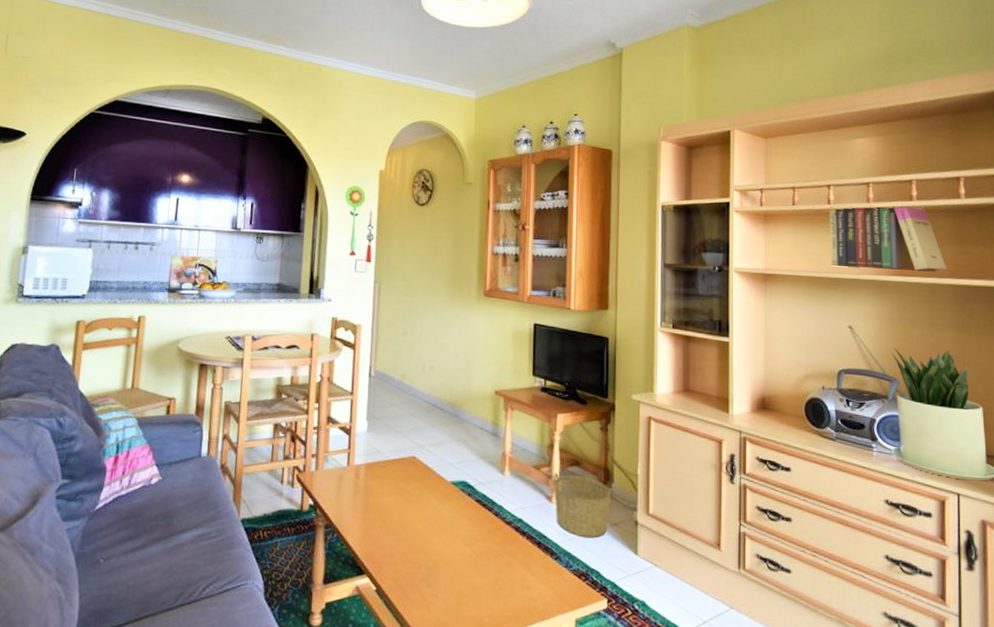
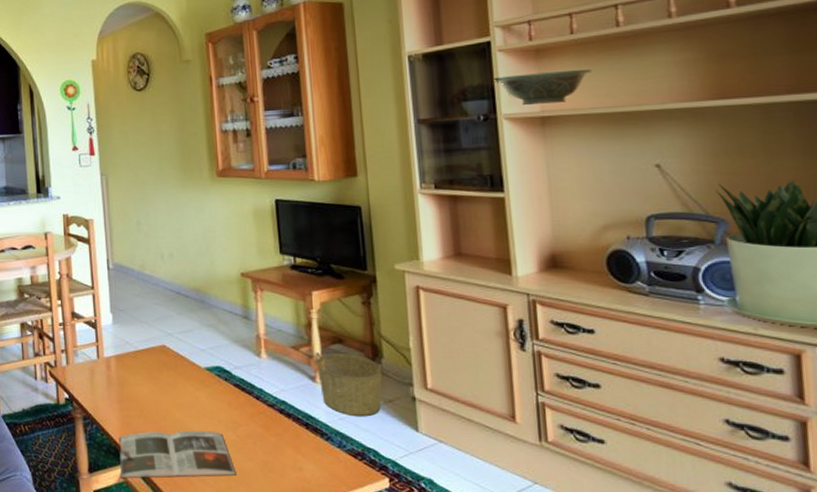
magazine: none [354,543,469,593] -> present [119,430,237,479]
decorative bowl: none [729,234,807,263] -> present [494,70,592,105]
books: present [829,204,947,272] -> none [618,13,785,97]

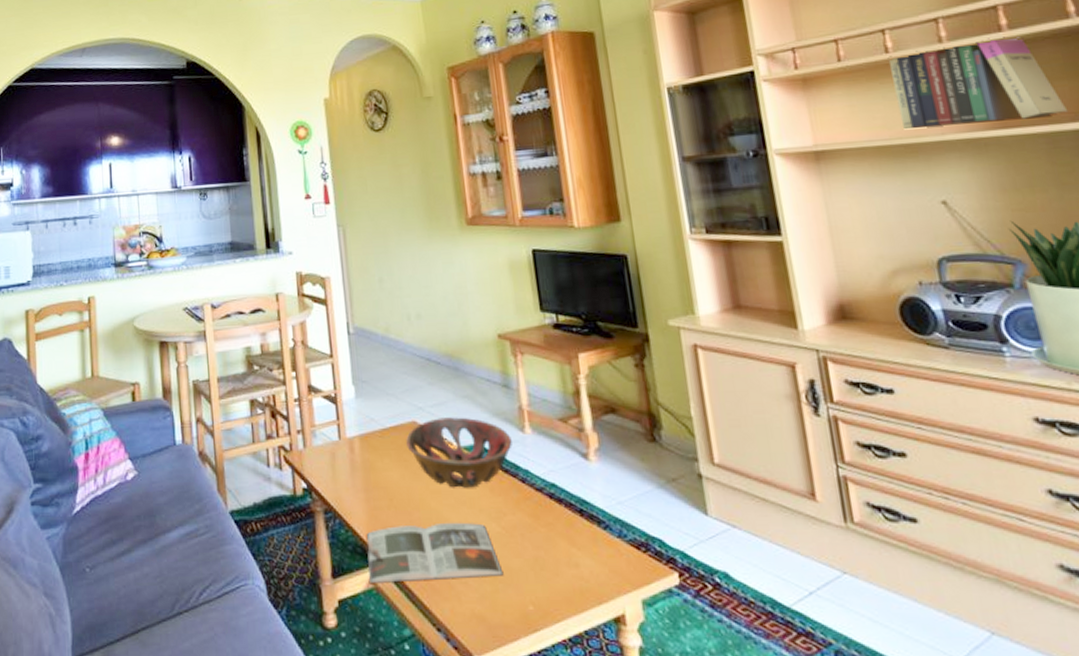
decorative bowl: none [156,343,249,402] -> present [406,417,512,488]
basket: present [315,352,383,417] -> none [586,425,664,500]
decorative bowl: present [494,70,592,105] -> none [761,99,865,139]
books: none [618,13,785,97] -> present [887,36,1068,129]

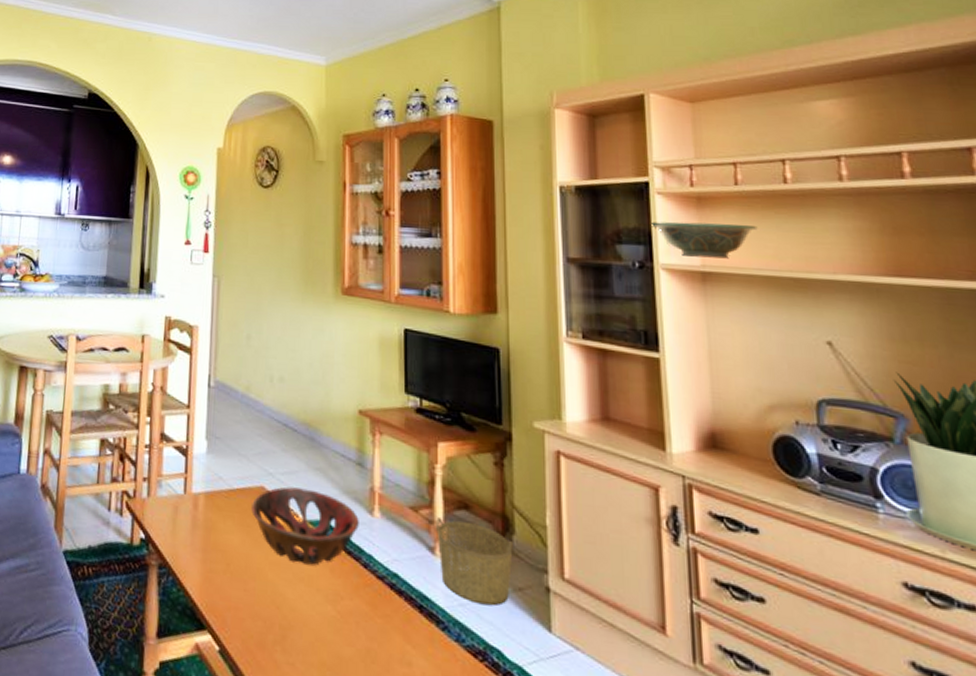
magazine: present [366,522,504,585] -> none [193,592,333,664]
basket: none [586,425,664,500] -> present [436,518,513,606]
decorative bowl: none [761,99,865,139] -> present [651,222,758,259]
books: present [887,36,1068,129] -> none [785,183,966,272]

